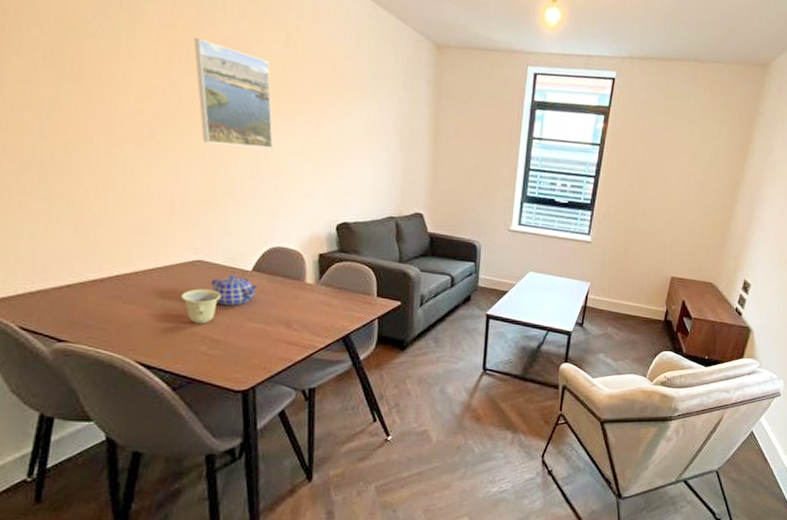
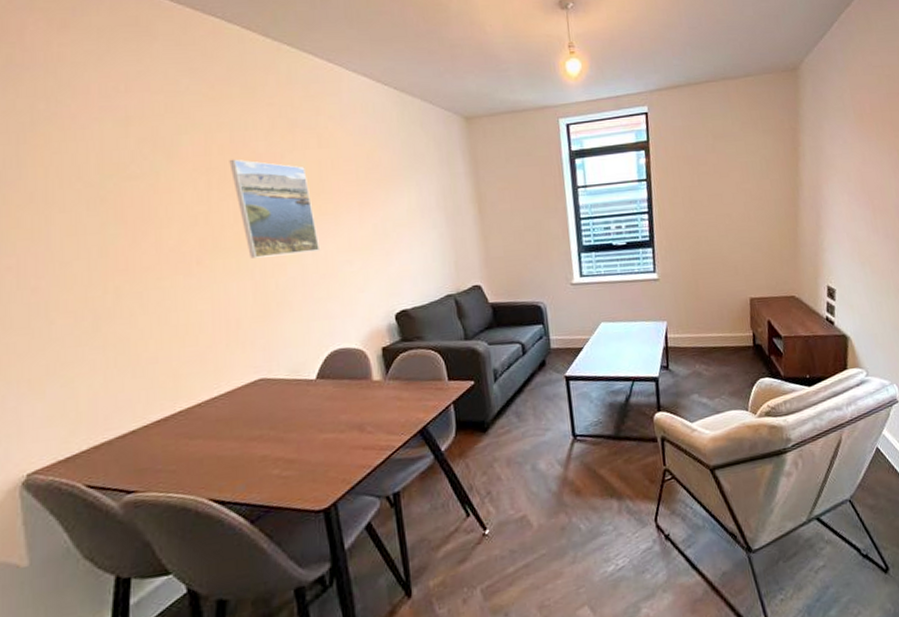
cup: present [181,288,222,324] -> none [247,406,289,446]
teapot: present [211,275,259,306] -> none [276,387,325,421]

